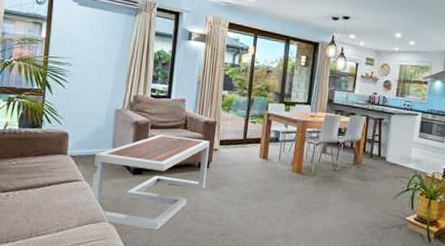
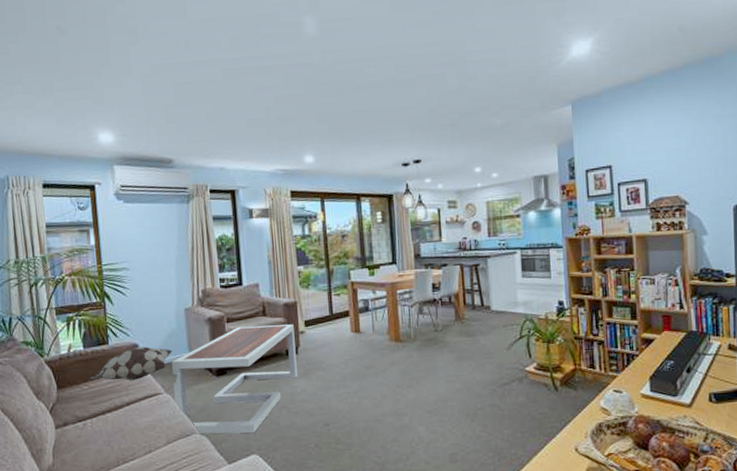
decorative pillow: none [18,135,98,165] -> present [89,346,172,381]

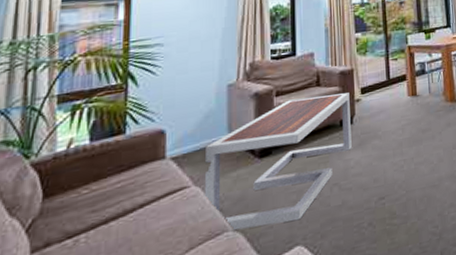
decorative pillow: present [89,346,172,381] -> none [91,132,207,181]

